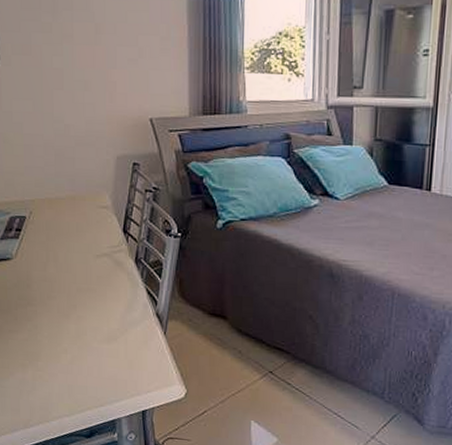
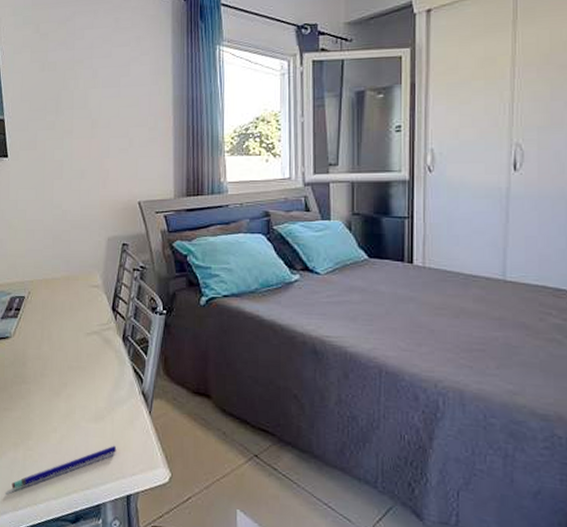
pen: none [21,364,131,408] -> present [11,445,117,489]

